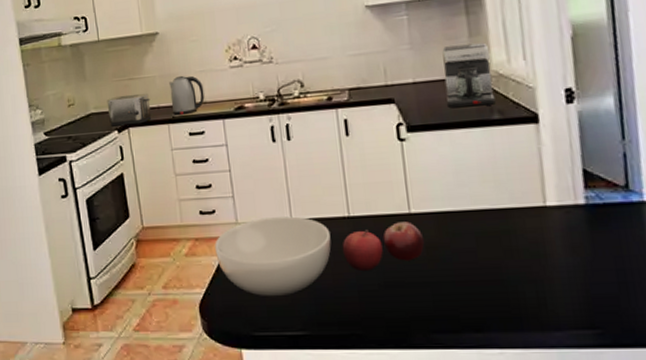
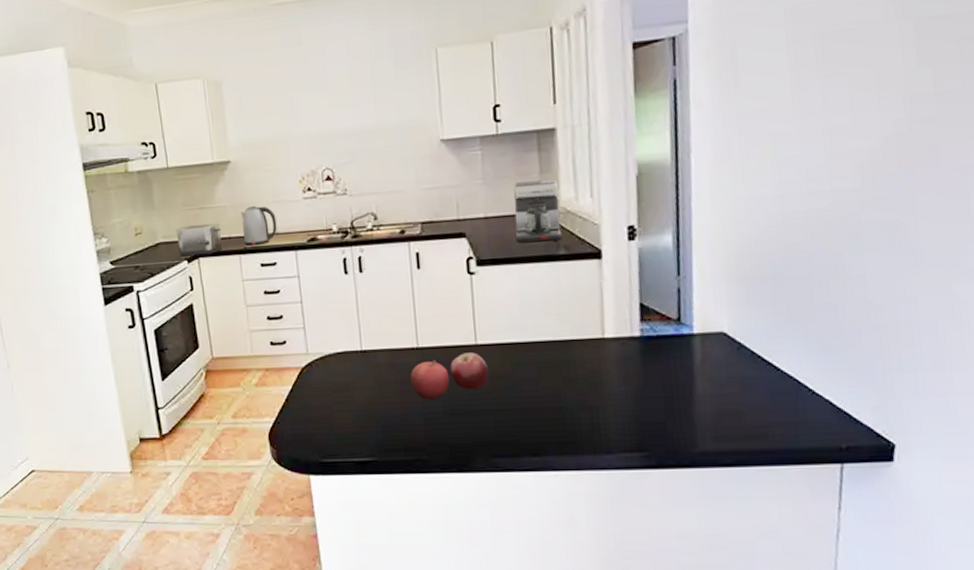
bowl: present [215,216,332,297] -> none [285,347,400,426]

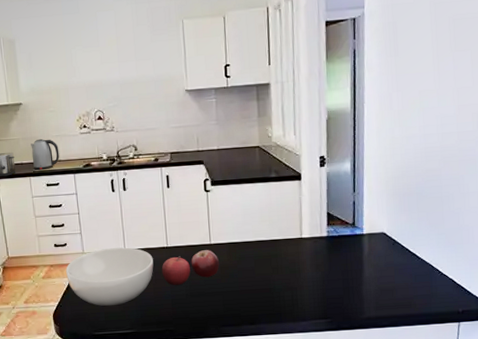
bowl: none [285,347,400,426] -> present [66,247,154,307]
coffee maker: present [513,179,562,243] -> none [239,121,273,168]

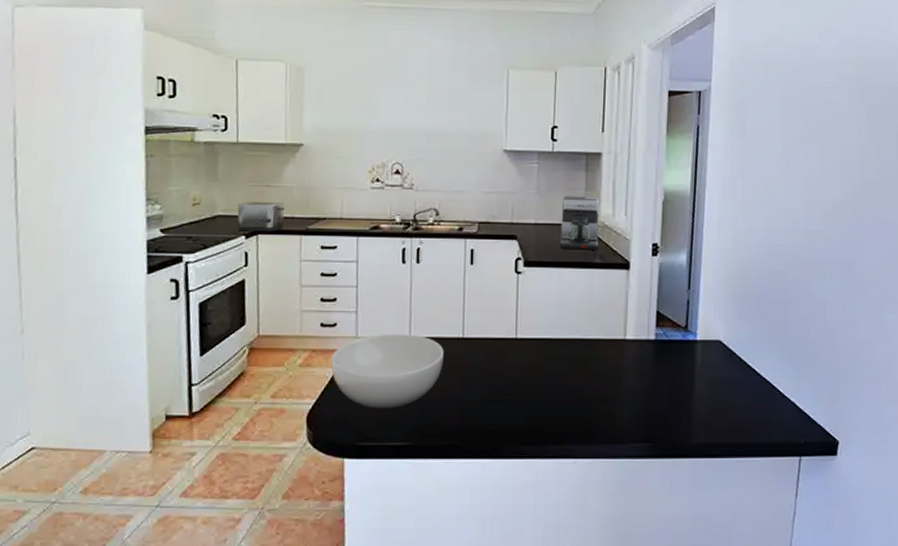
kettle: present [31,138,60,171] -> none [306,189,342,229]
fruit: present [161,256,191,286] -> none [453,351,489,388]
fruit: present [191,250,220,278] -> none [490,345,526,380]
coffee maker: none [239,121,273,168] -> present [561,196,600,250]

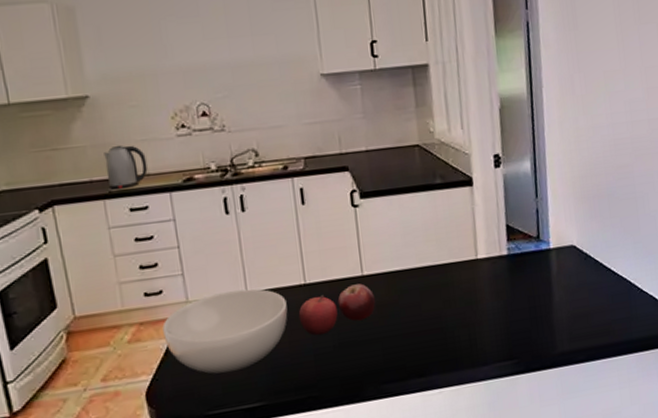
toaster: present [237,201,285,232] -> none [22,165,83,206]
kettle: none [306,189,342,229] -> present [104,144,148,191]
fruit: none [453,351,489,388] -> present [298,295,338,336]
fruit: none [490,345,526,380] -> present [337,283,376,321]
coffee maker: present [561,196,600,250] -> none [392,112,438,174]

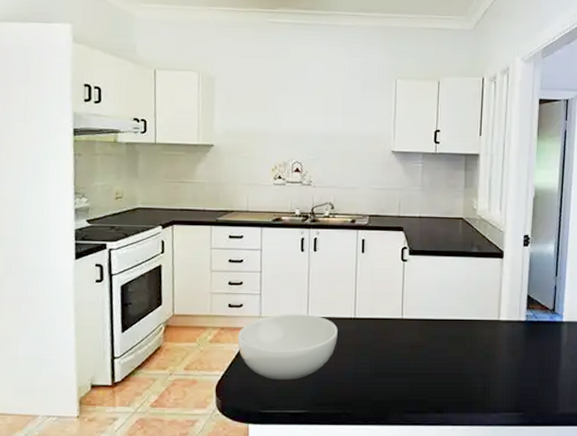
kettle: present [104,144,148,191] -> none [216,185,248,220]
fruit: present [298,295,338,336] -> none [345,329,378,363]
fruit: present [337,283,376,321] -> none [379,325,410,356]

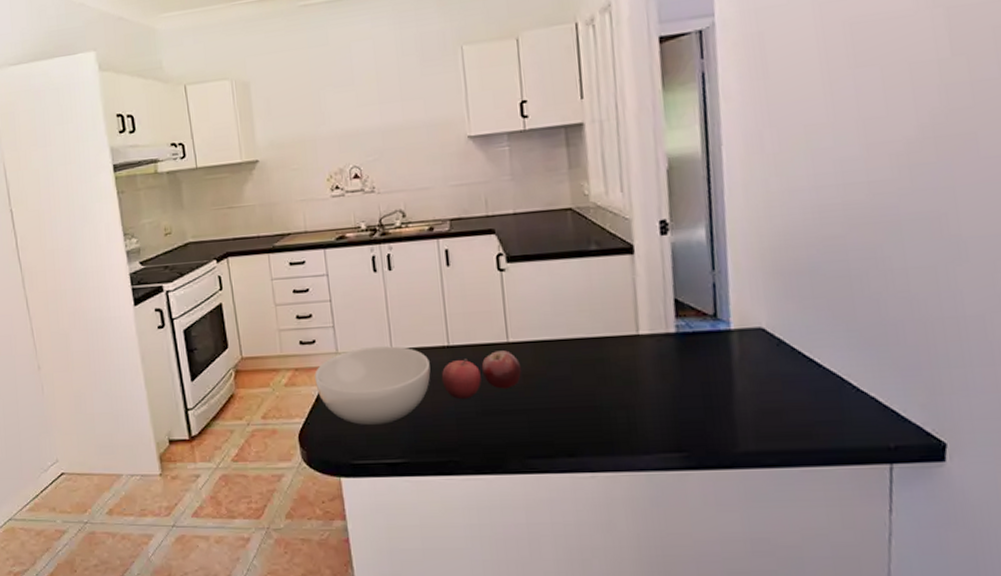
fruit: none [345,329,378,363] -> present [441,359,481,400]
fruit: none [379,325,410,356] -> present [481,350,522,389]

